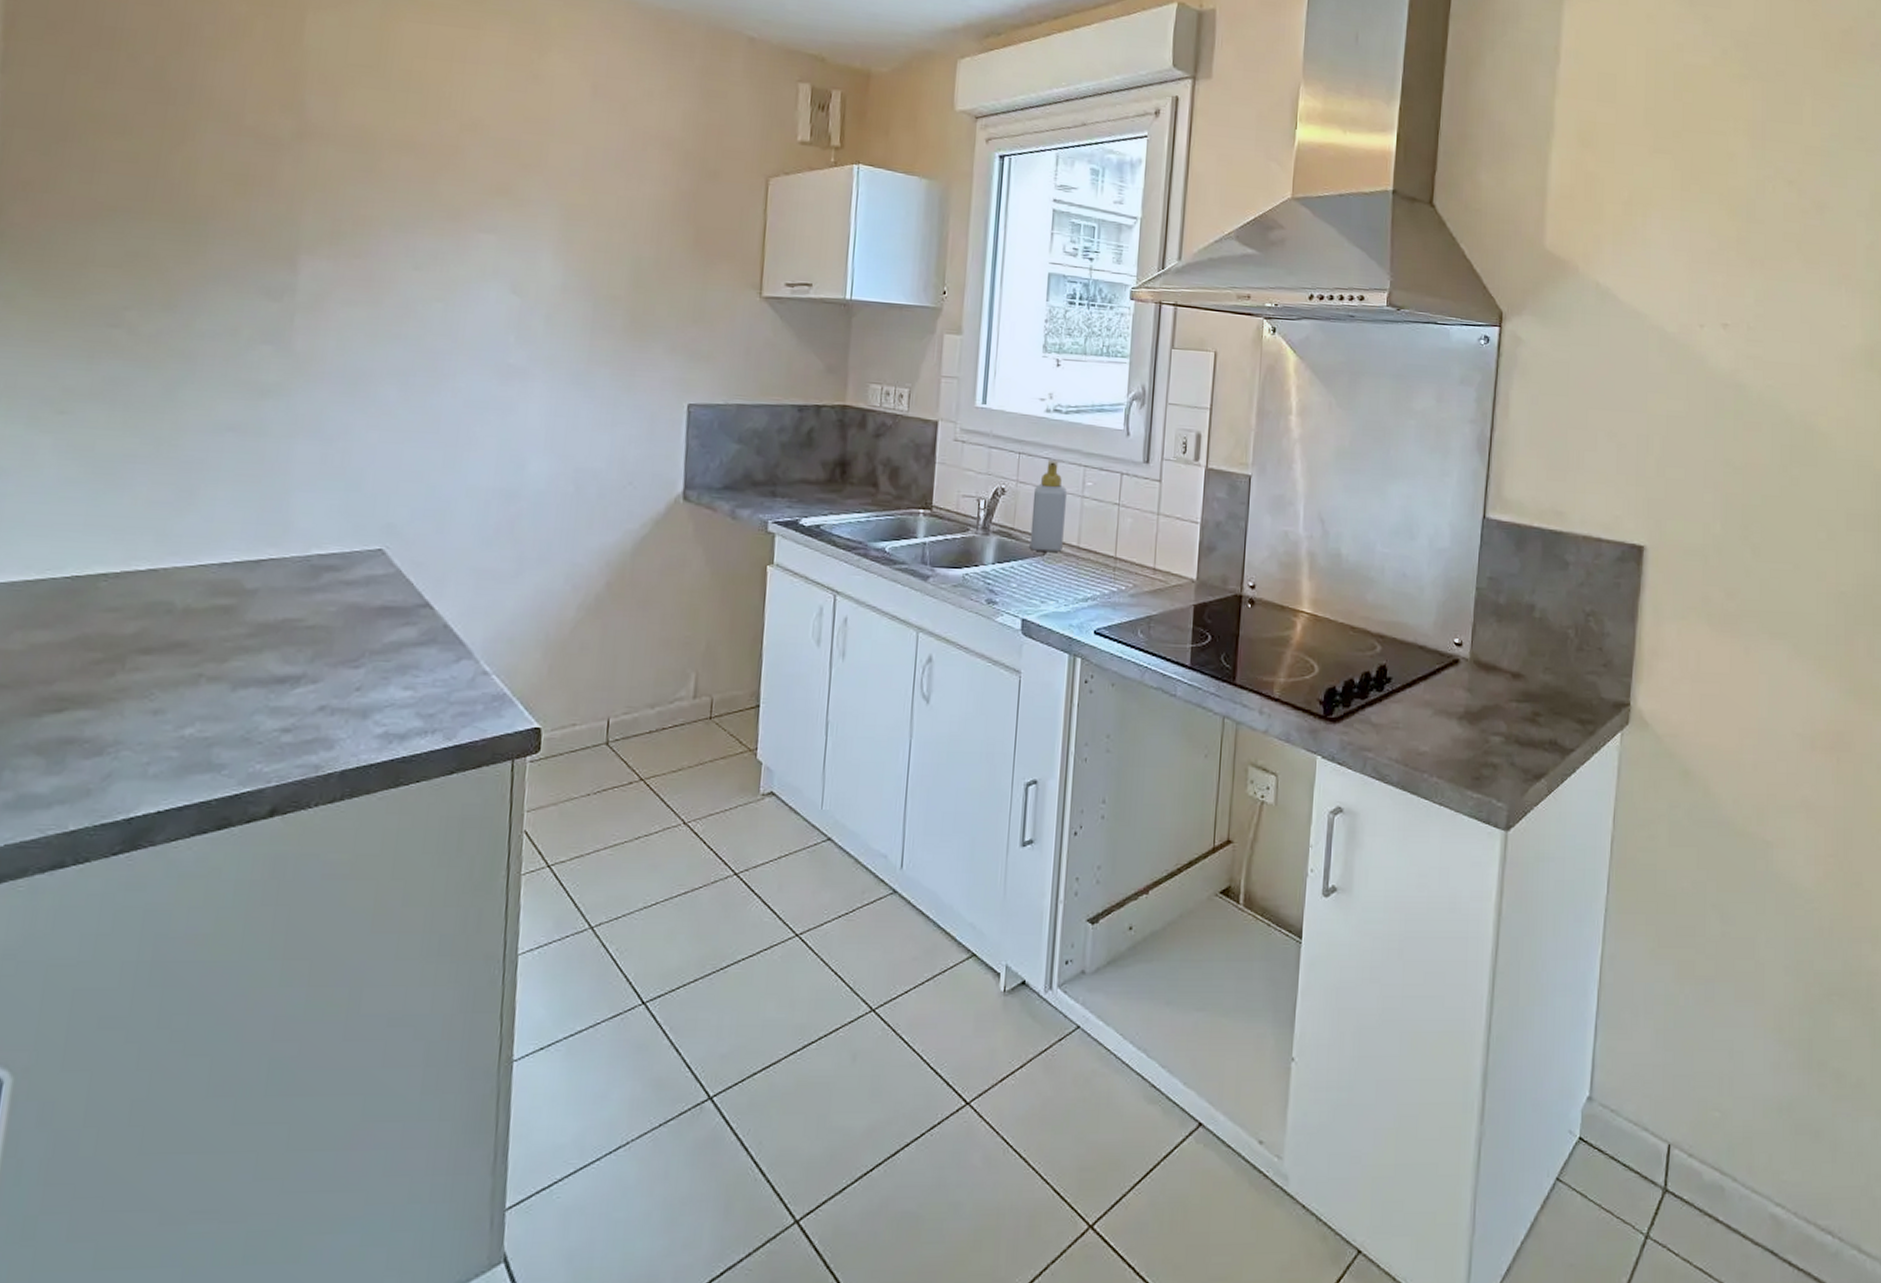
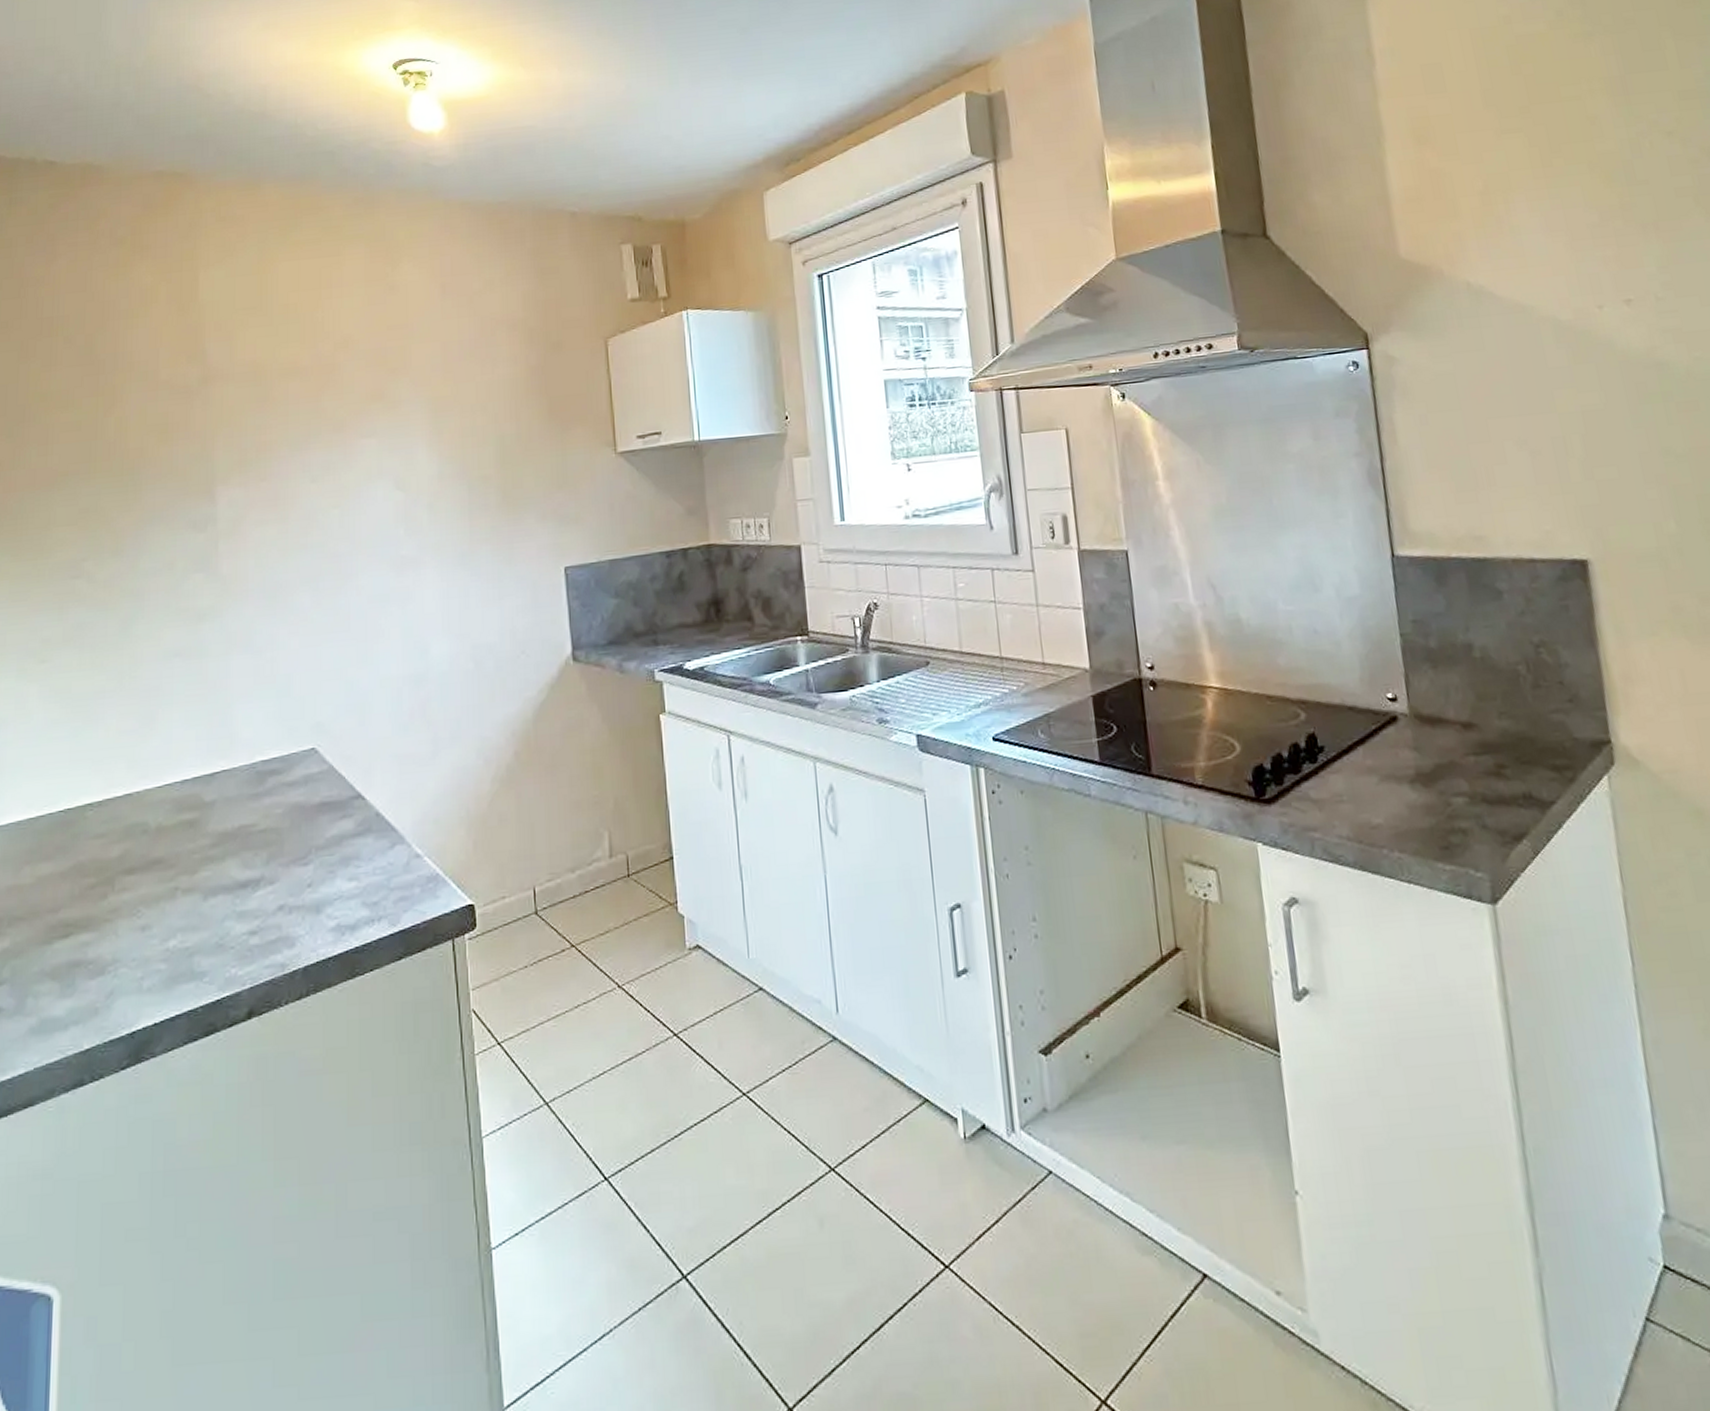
soap bottle: present [1029,459,1068,552] -> none [906,565,945,662]

